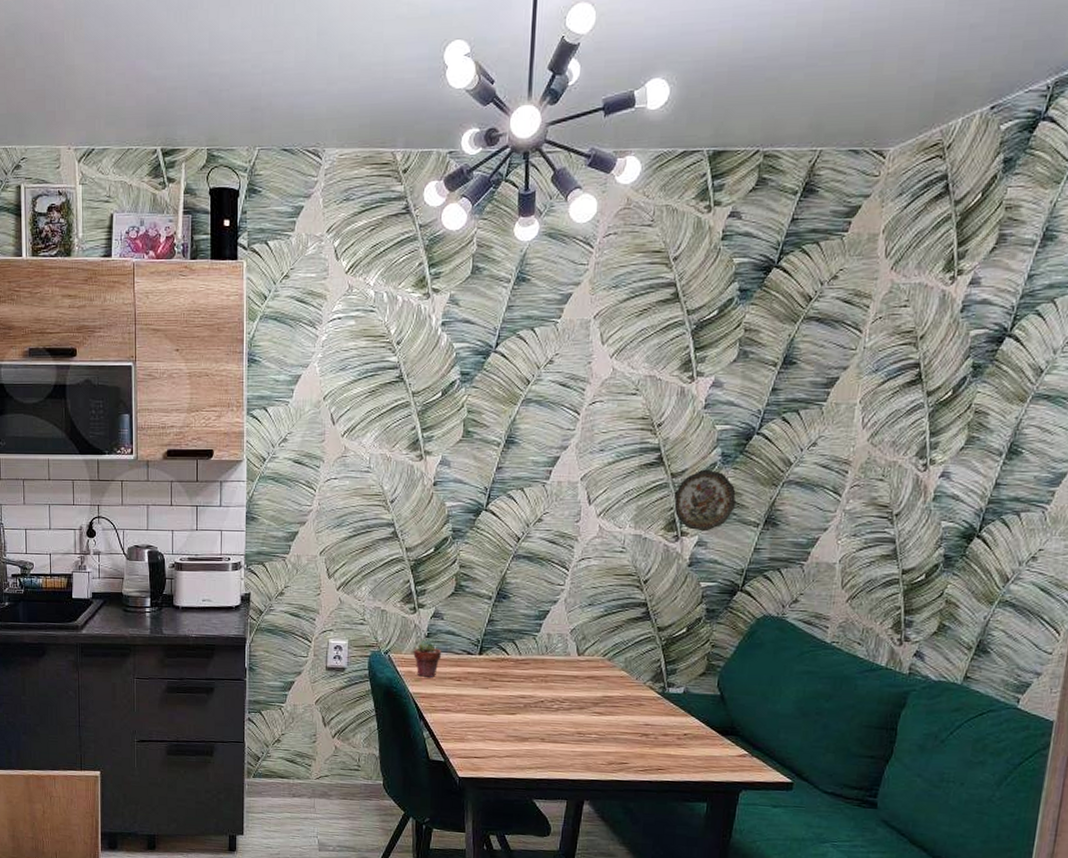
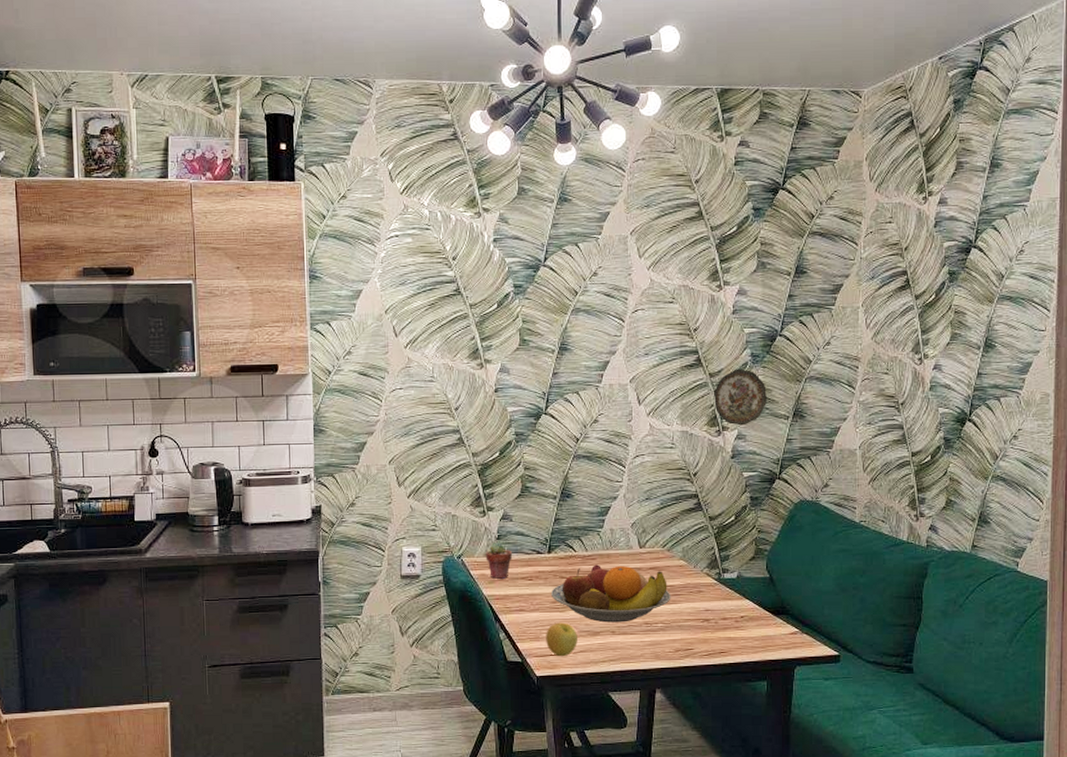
apple: none [471,725,504,760] -> present [546,622,577,657]
fruit bowl: none [479,669,609,731] -> present [550,564,671,623]

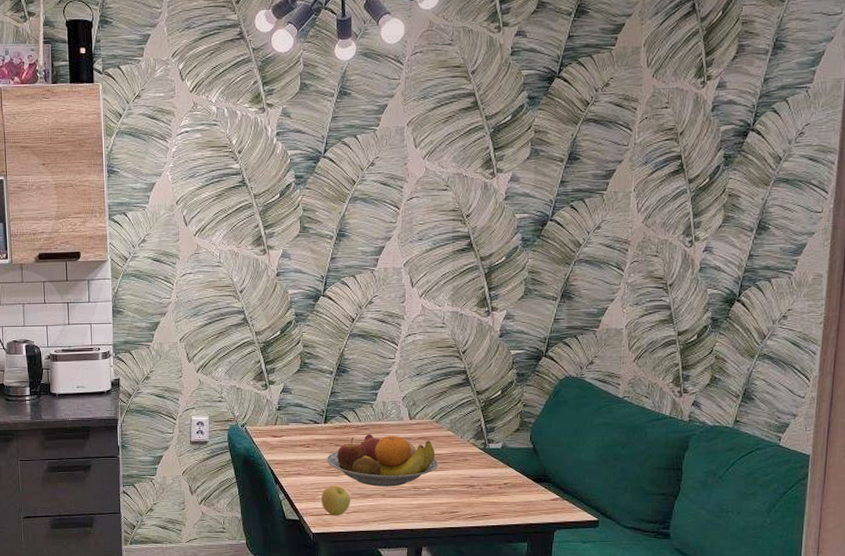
potted succulent: present [485,542,512,579] -> none [267,413,291,445]
decorative plate: present [714,368,767,426] -> none [484,252,536,307]

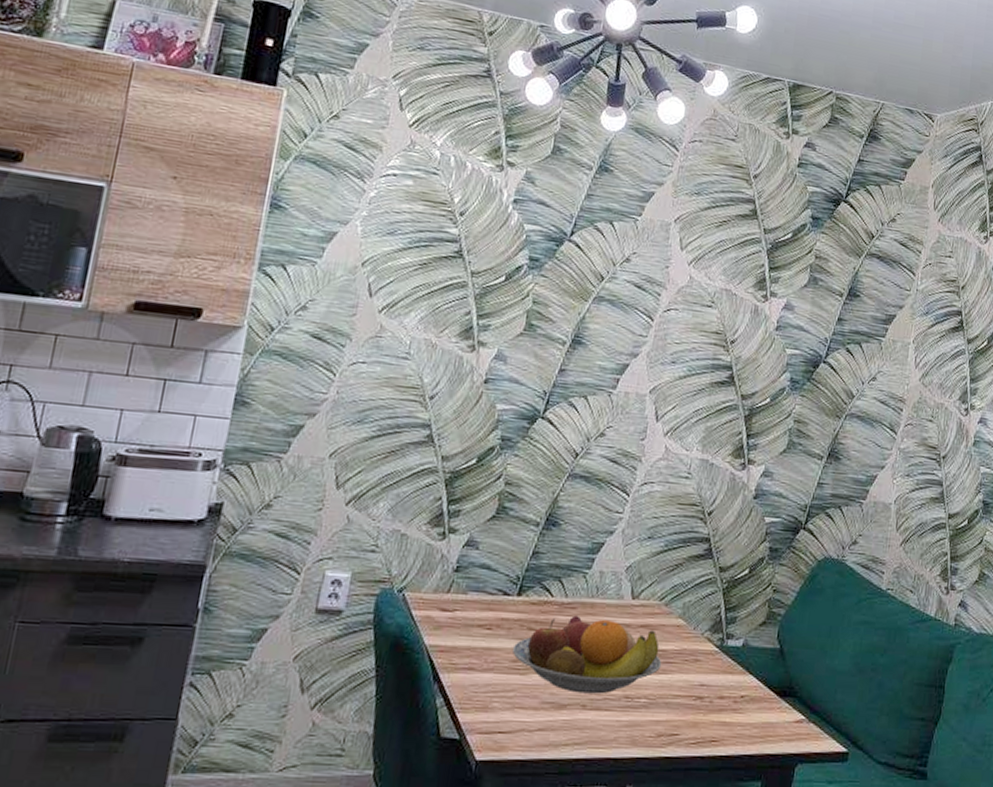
apple: present [321,485,350,516] -> none [495,688,538,736]

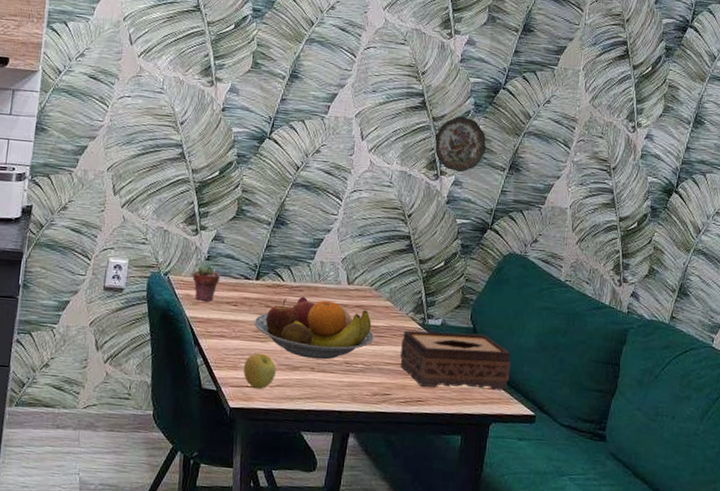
potted succulent: none [435,575,471,624] -> present [192,263,220,301]
apple: none [495,688,538,736] -> present [243,353,276,390]
tissue box: none [691,654,822,724] -> present [400,330,511,391]
decorative plate: none [742,393,803,461] -> present [434,116,486,173]

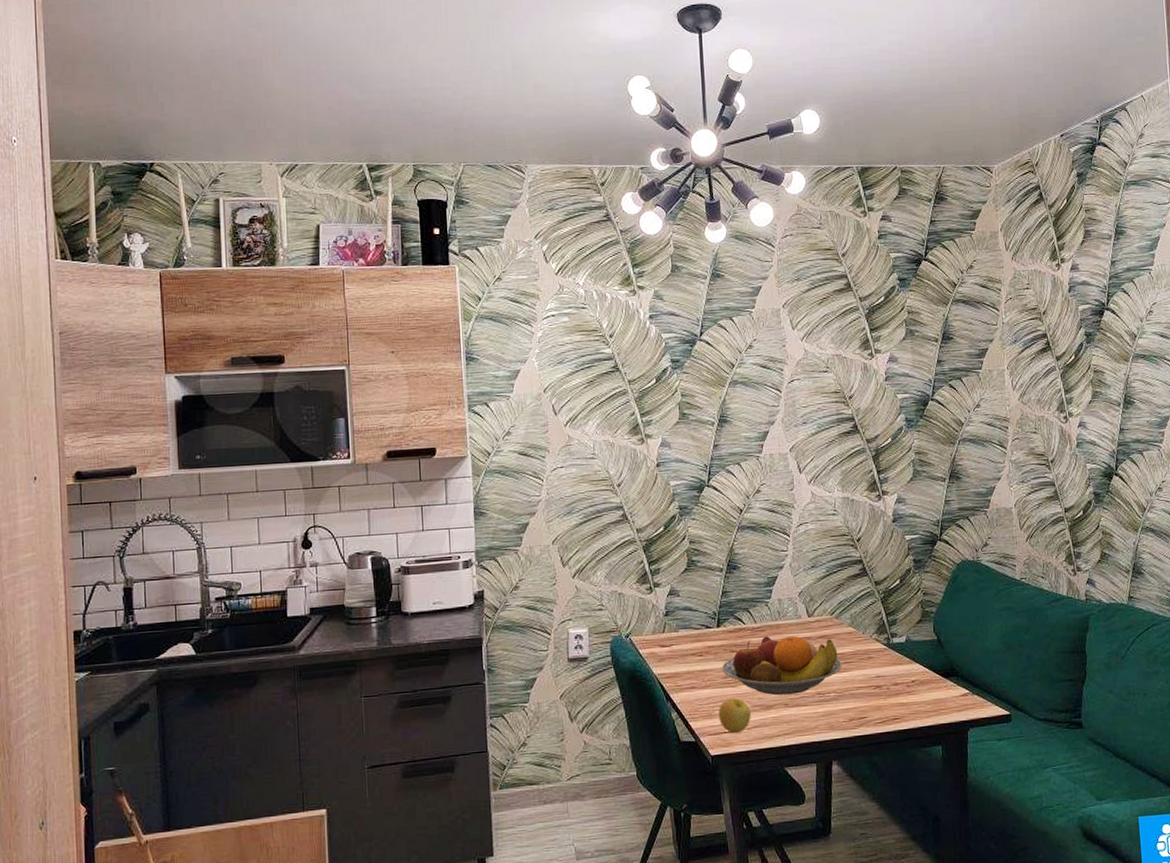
potted succulent: present [192,263,220,301] -> none [654,619,681,657]
tissue box: present [400,330,511,391] -> none [870,644,981,704]
decorative plate: present [434,116,486,173] -> none [872,433,923,490]

